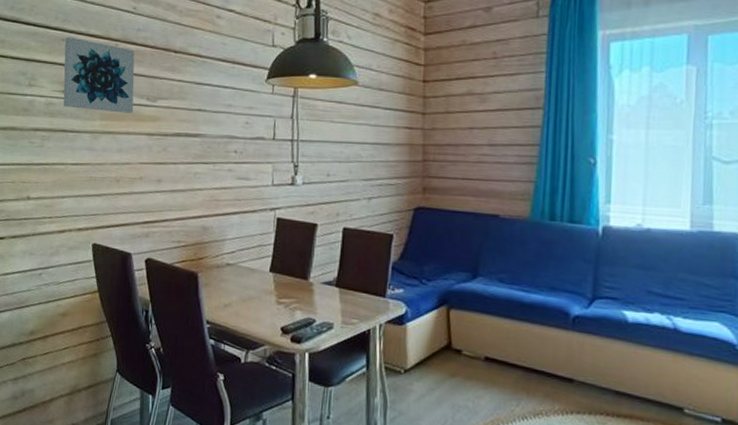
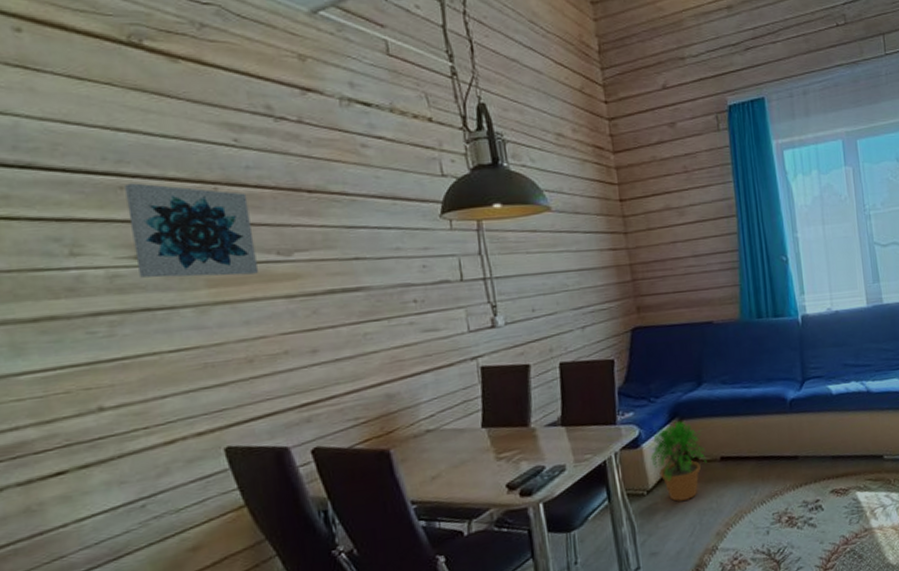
potted plant: none [413,309,470,391] -> present [650,421,707,502]

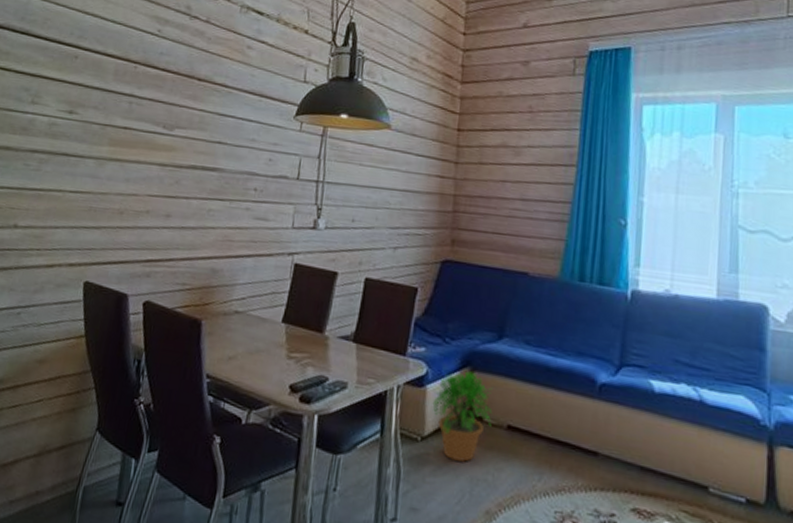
wall art: present [125,183,258,278] -> none [68,54,155,141]

